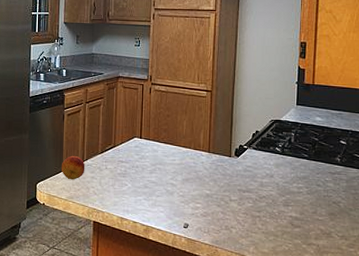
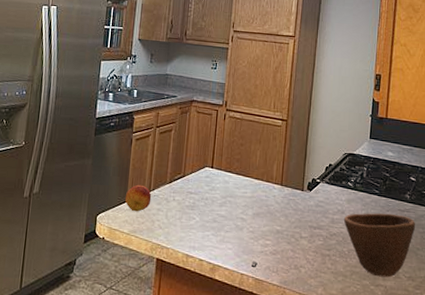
bowl: none [272,176,348,237] -> present [343,213,416,278]

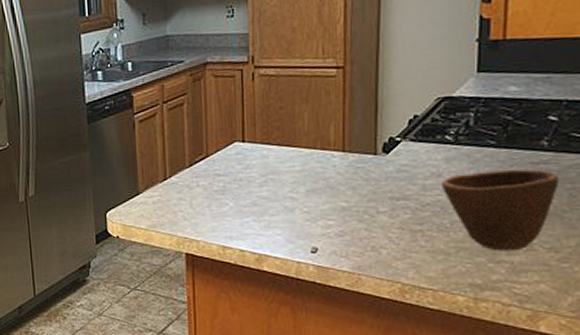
fruit: present [124,184,152,212] -> none [136,173,169,204]

